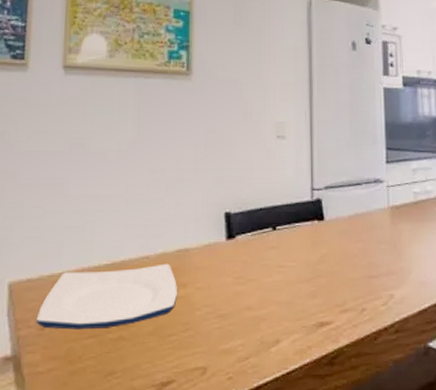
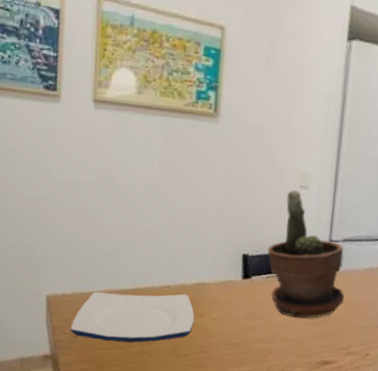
potted plant: none [250,140,334,277] -> present [267,189,345,319]

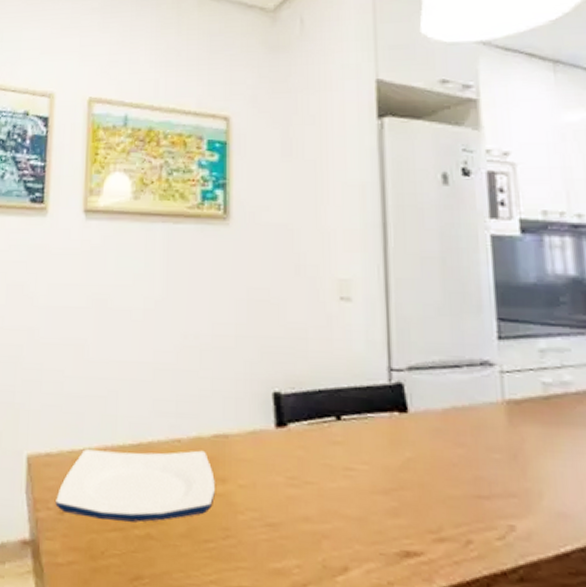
potted plant: present [267,189,345,319] -> none [306,303,423,485]

